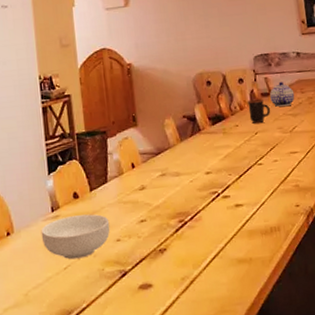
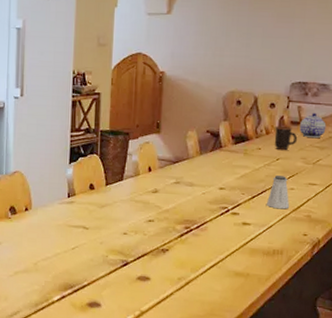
cereal bowl: present [41,214,110,260] -> none [55,204,120,243]
saltshaker: none [254,149,277,184] -> present [266,175,290,210]

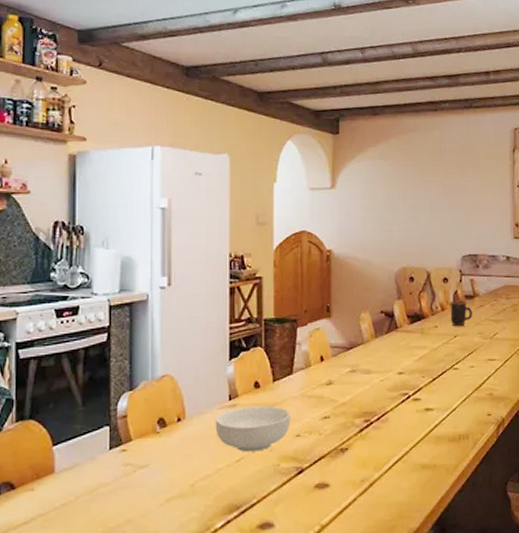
cereal bowl: none [55,204,120,243] -> present [215,406,291,452]
saltshaker: present [266,175,290,210] -> none [447,354,472,390]
teapot: present [300,113,327,138] -> none [474,286,500,311]

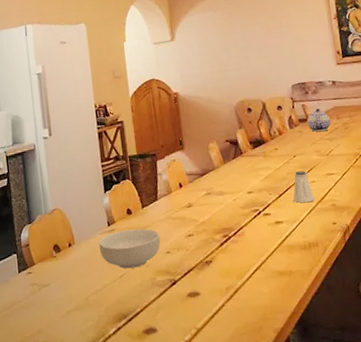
saltshaker: none [447,354,472,390] -> present [293,171,315,203]
mug: present [450,300,473,326] -> none [286,124,309,147]
teapot: none [474,286,500,311] -> present [307,109,331,132]

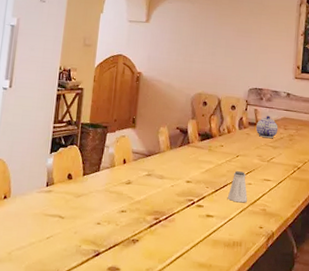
cereal bowl: present [98,228,161,269] -> none [33,193,94,233]

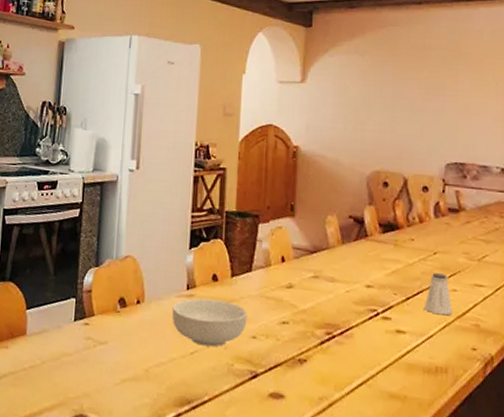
cereal bowl: none [33,193,94,233] -> present [172,298,248,347]
teapot: present [256,116,278,138] -> none [459,199,491,229]

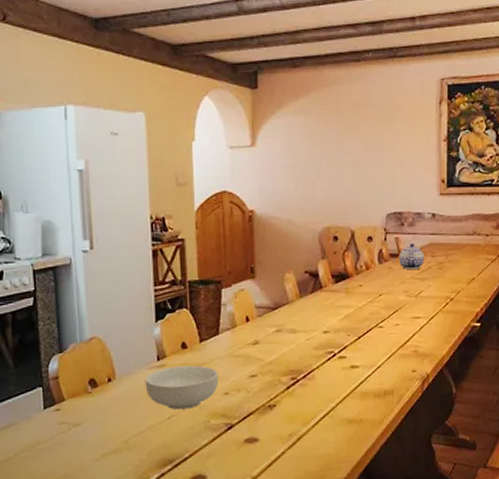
saltshaker: present [423,273,453,316] -> none [372,312,397,348]
teapot: none [459,199,491,229] -> present [399,244,425,269]

